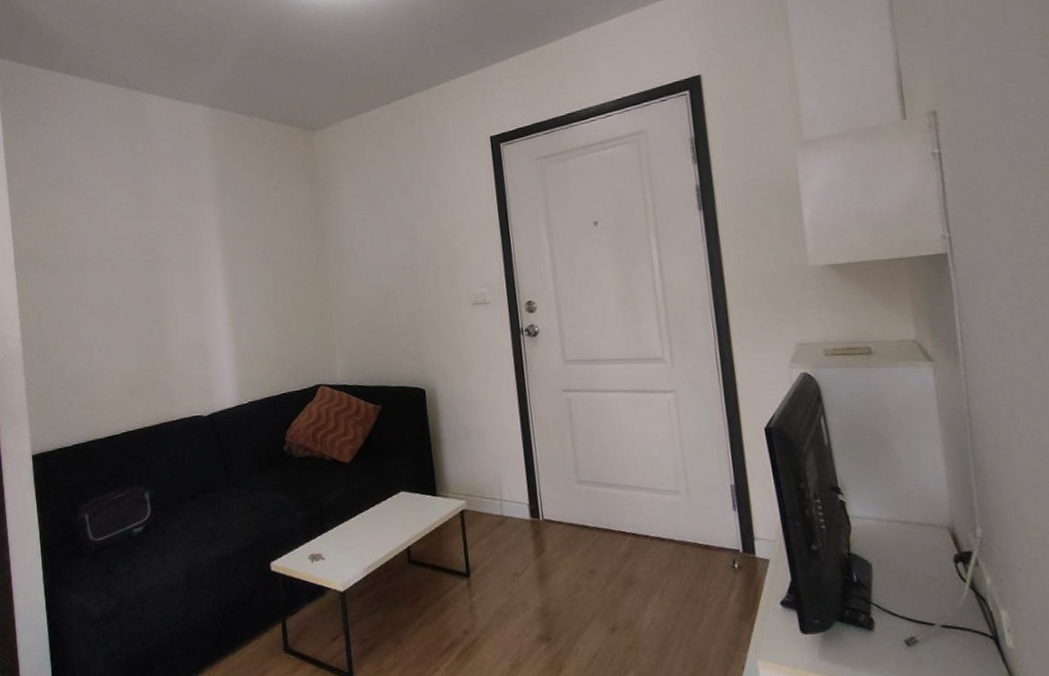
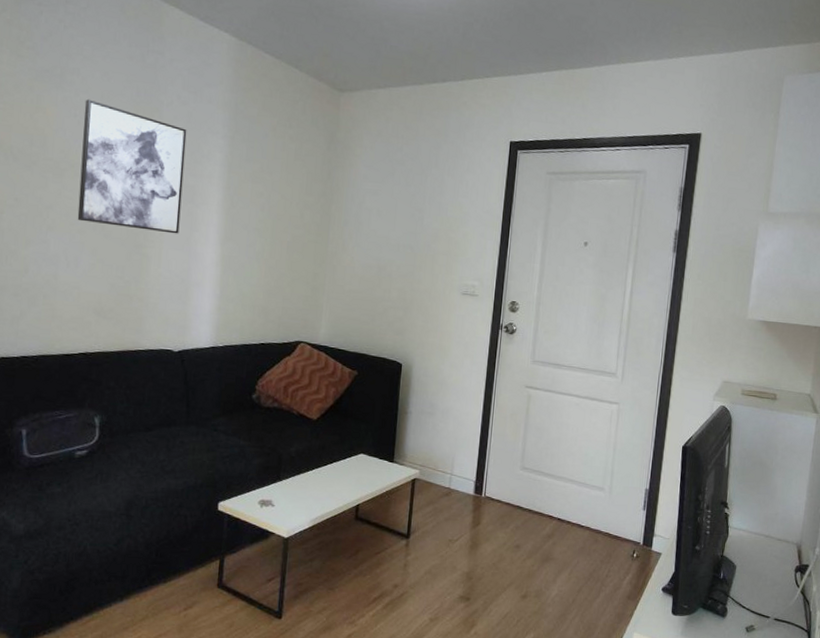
wall art: none [91,196,190,309] -> present [77,99,187,234]

